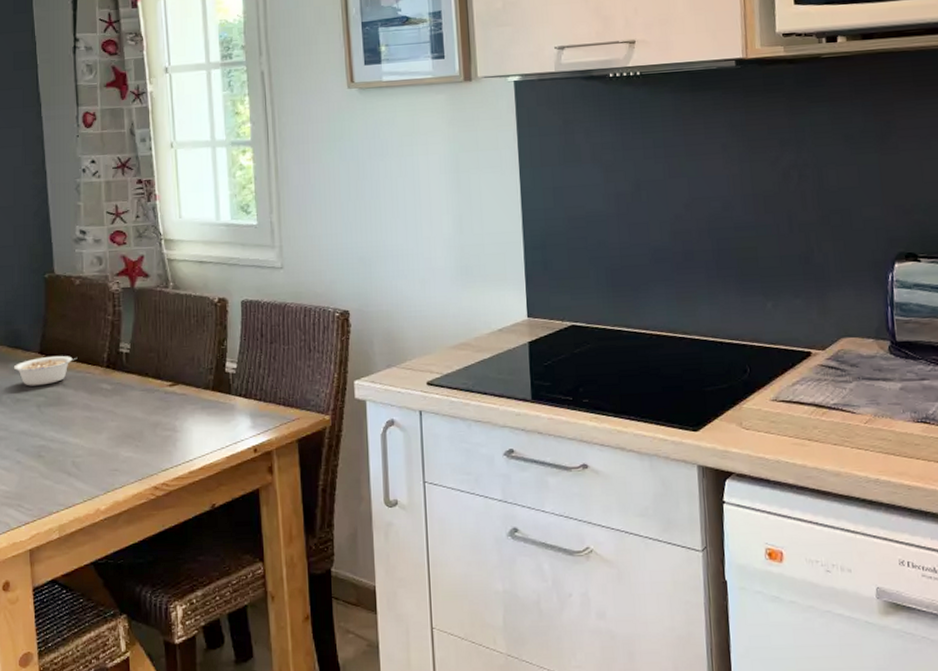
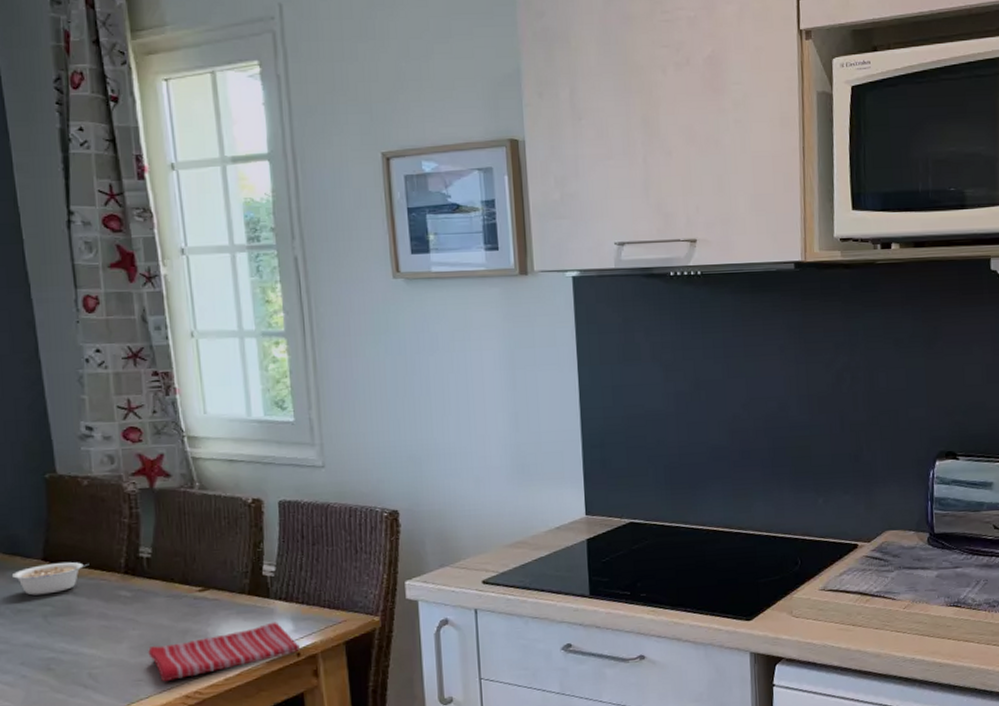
dish towel: none [124,418,256,473] -> present [148,622,300,682]

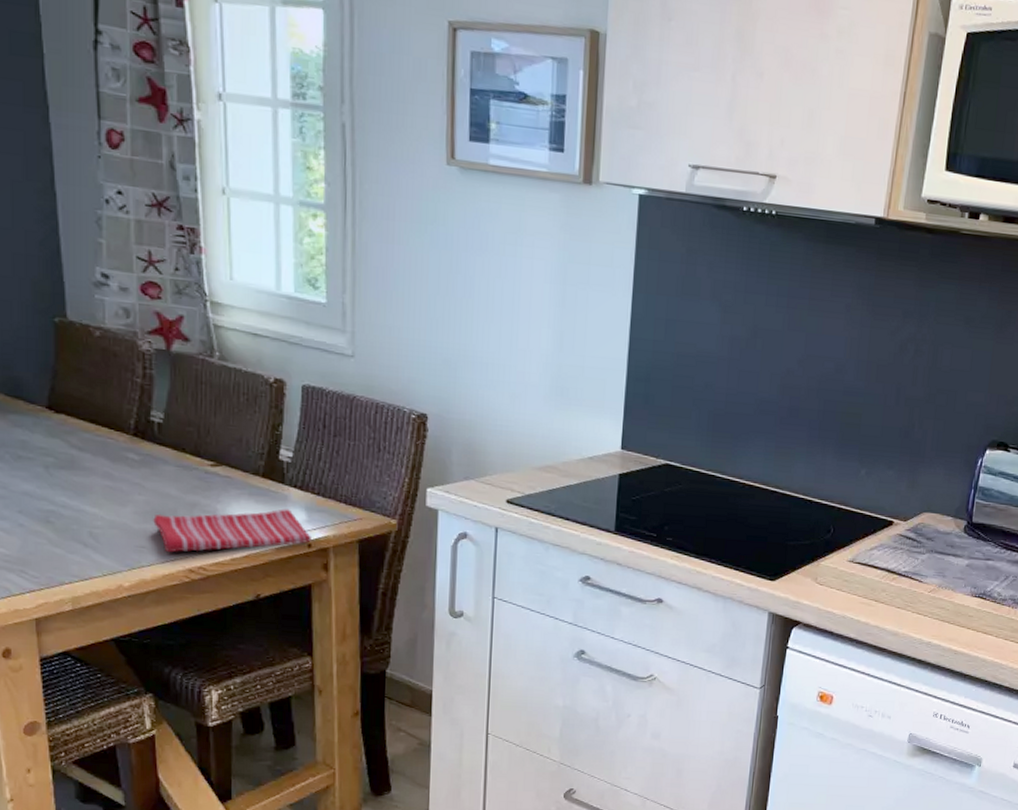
legume: present [11,562,89,596] -> none [13,413,97,445]

